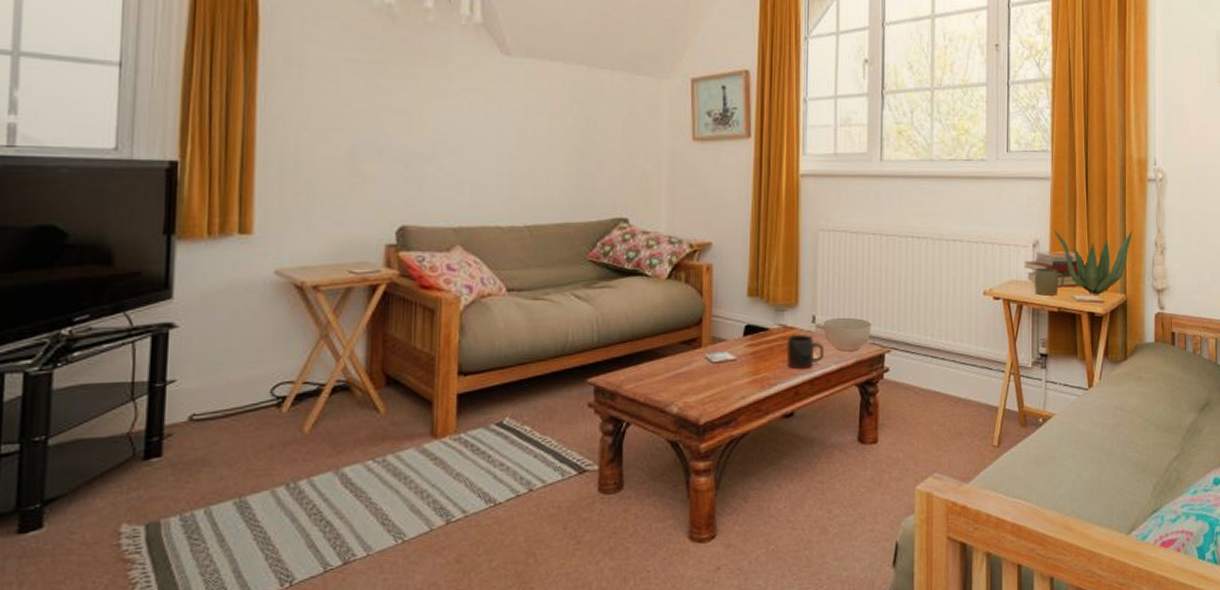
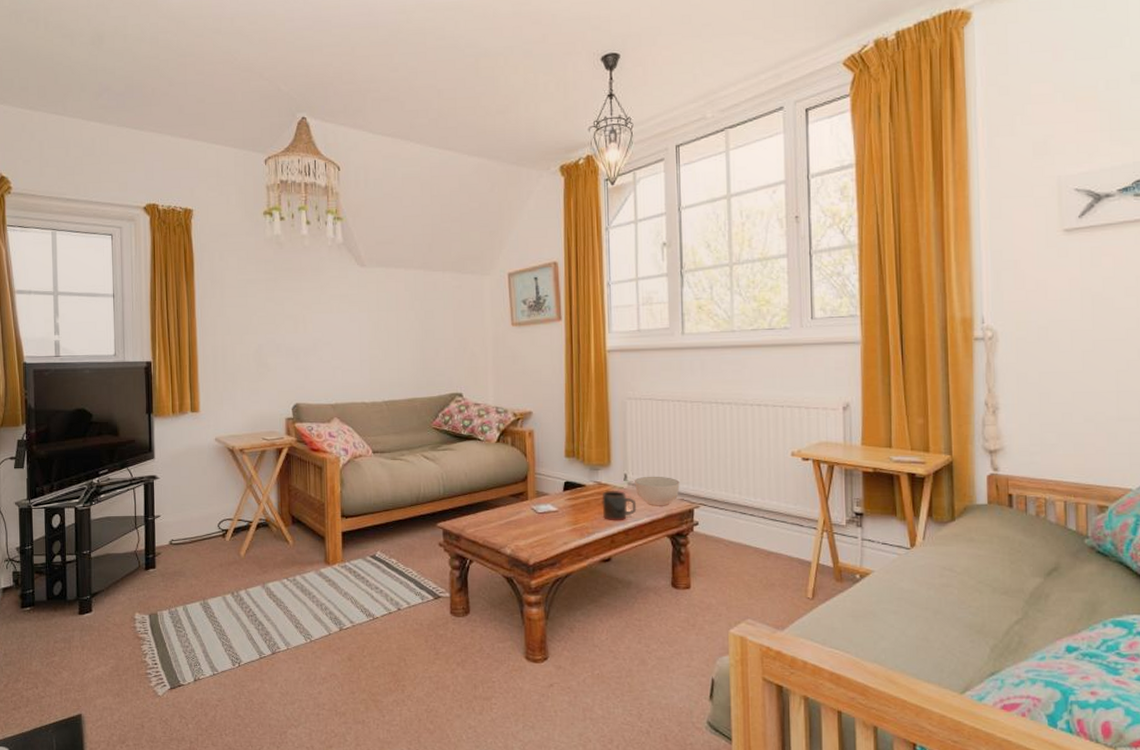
books: present [1024,251,1087,288] -> none [834,413,905,449]
mug: present [1034,267,1065,296] -> none [846,429,880,457]
plant: present [1052,228,1133,295] -> none [864,390,958,456]

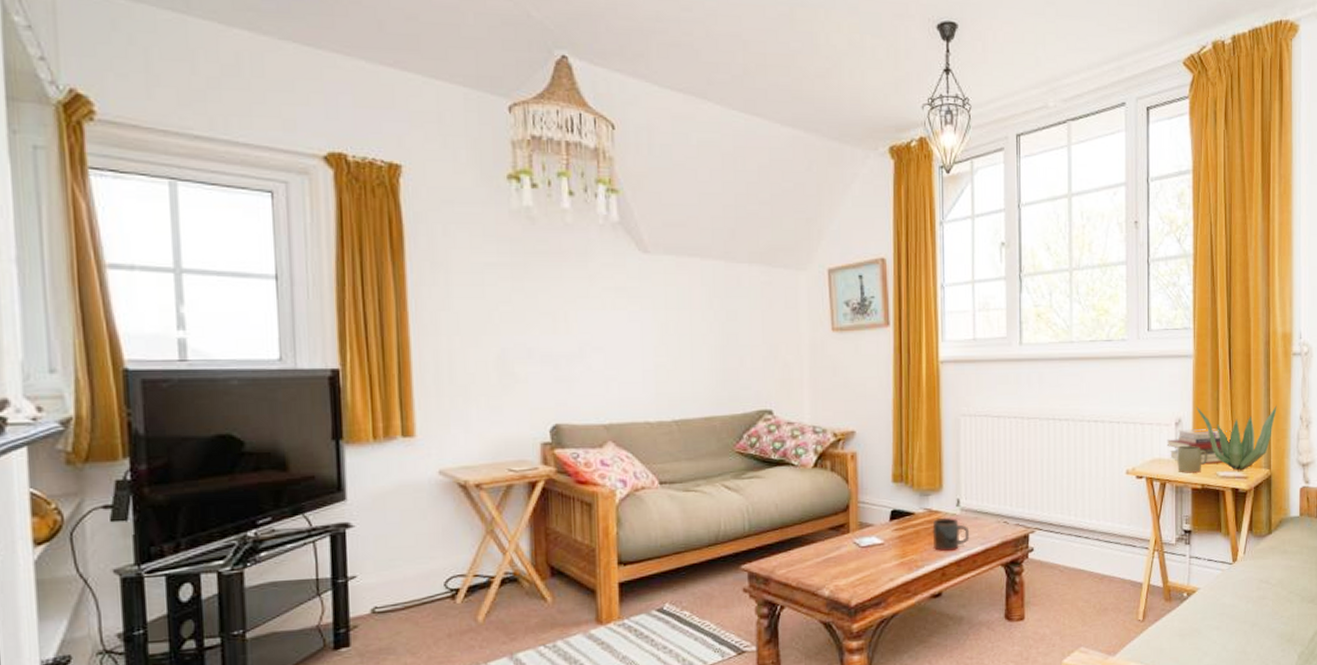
bowl: present [635,476,680,506] -> none [968,500,1015,533]
books: none [834,413,905,449] -> present [1166,429,1231,465]
mug: none [846,429,880,457] -> present [1177,445,1208,473]
plant: none [864,390,958,456] -> present [1195,405,1277,471]

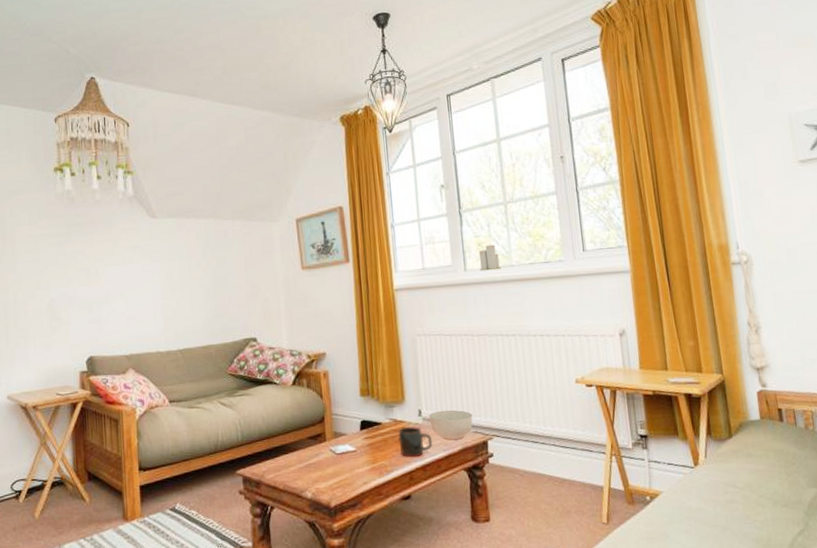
bowl: none [968,500,1015,533] -> present [429,410,473,441]
candle: none [1037,314,1060,346] -> present [478,242,501,271]
books: present [1166,429,1231,465] -> none [613,337,678,372]
mug: present [1177,445,1208,473] -> none [624,354,657,381]
plant: present [1195,405,1277,471] -> none [637,312,722,377]

